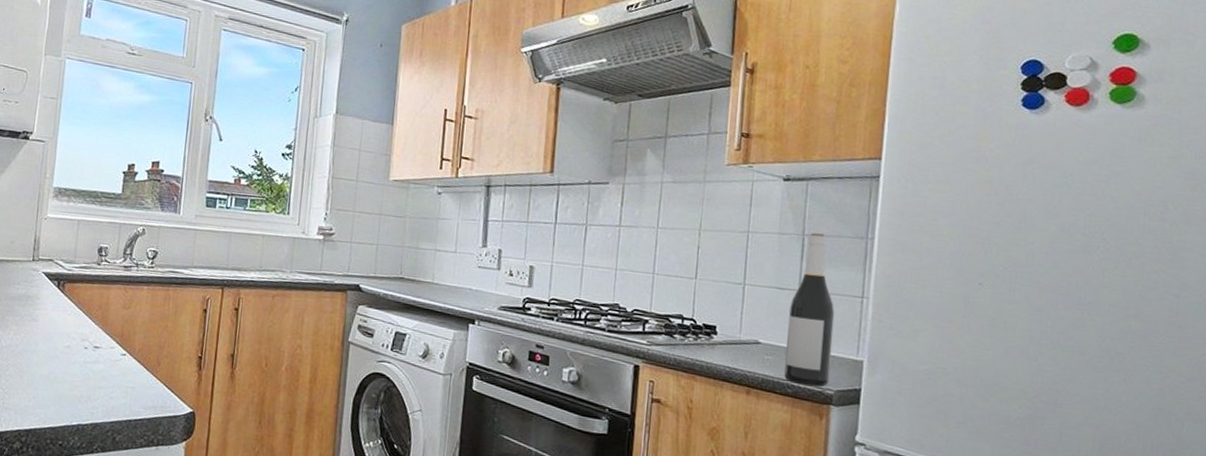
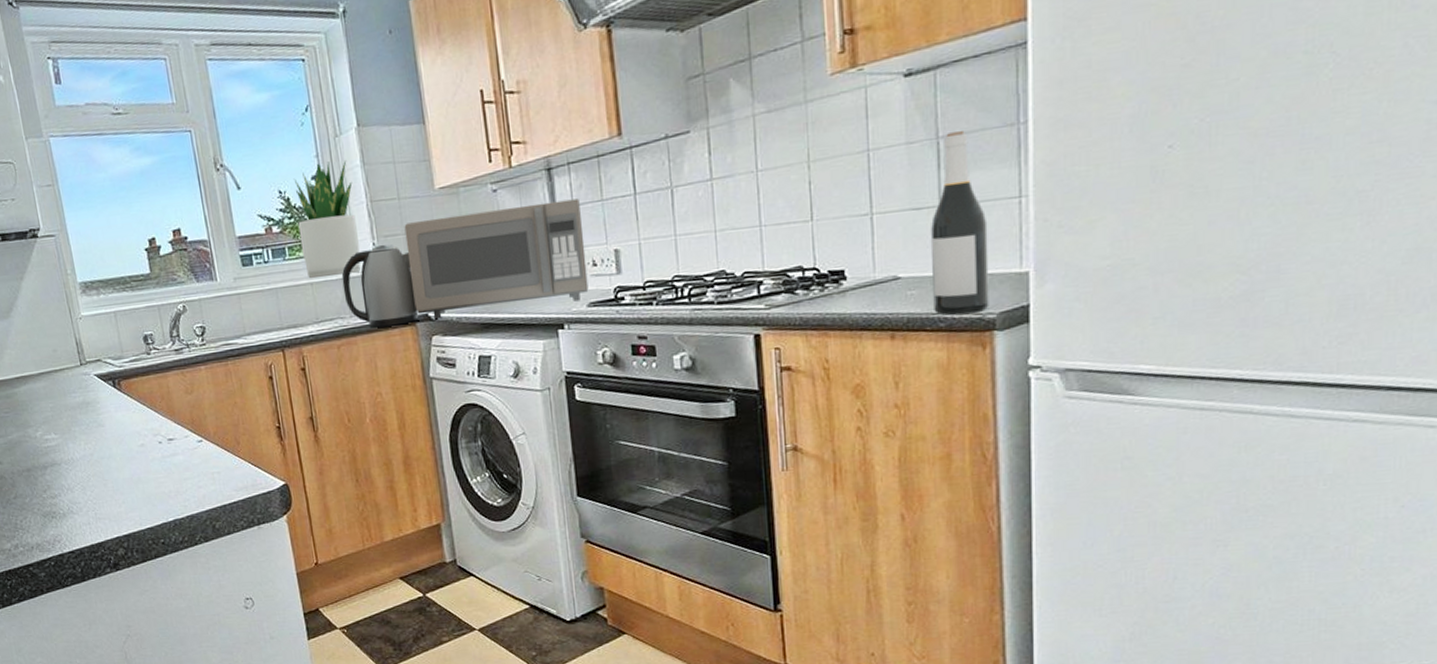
planter: none [261,135,320,235] -> present [293,160,361,279]
kettle: none [289,216,355,290] -> present [341,244,419,328]
microwave: none [349,203,509,303] -> present [404,198,589,320]

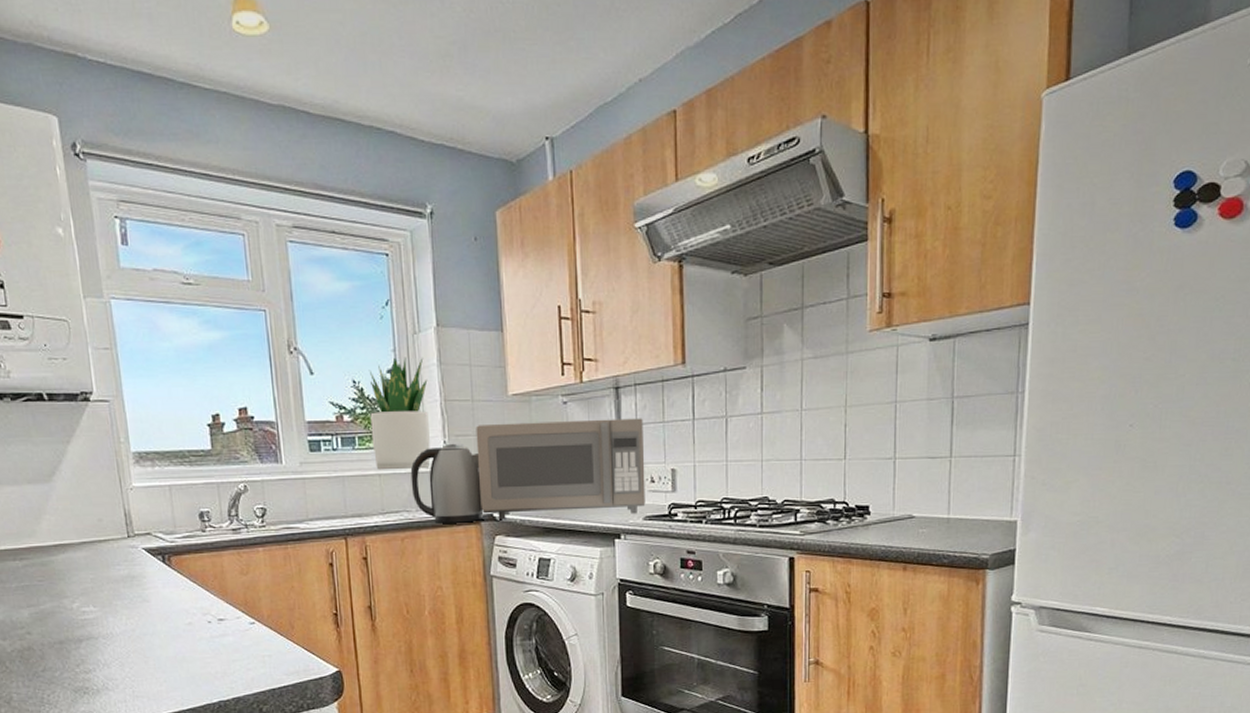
wine bottle: present [930,131,989,316] -> none [939,394,988,554]

